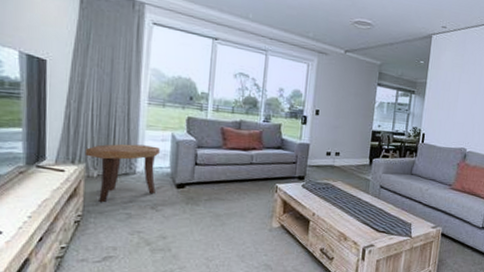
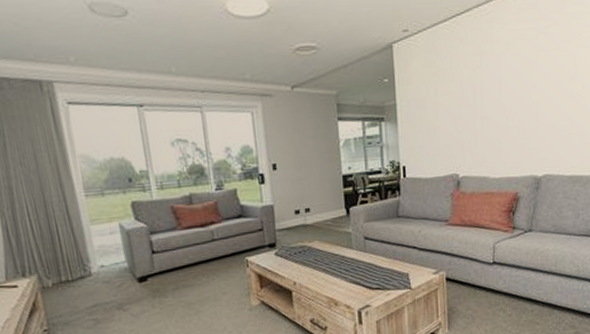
side table: present [84,143,160,203] -> none [32,241,118,313]

